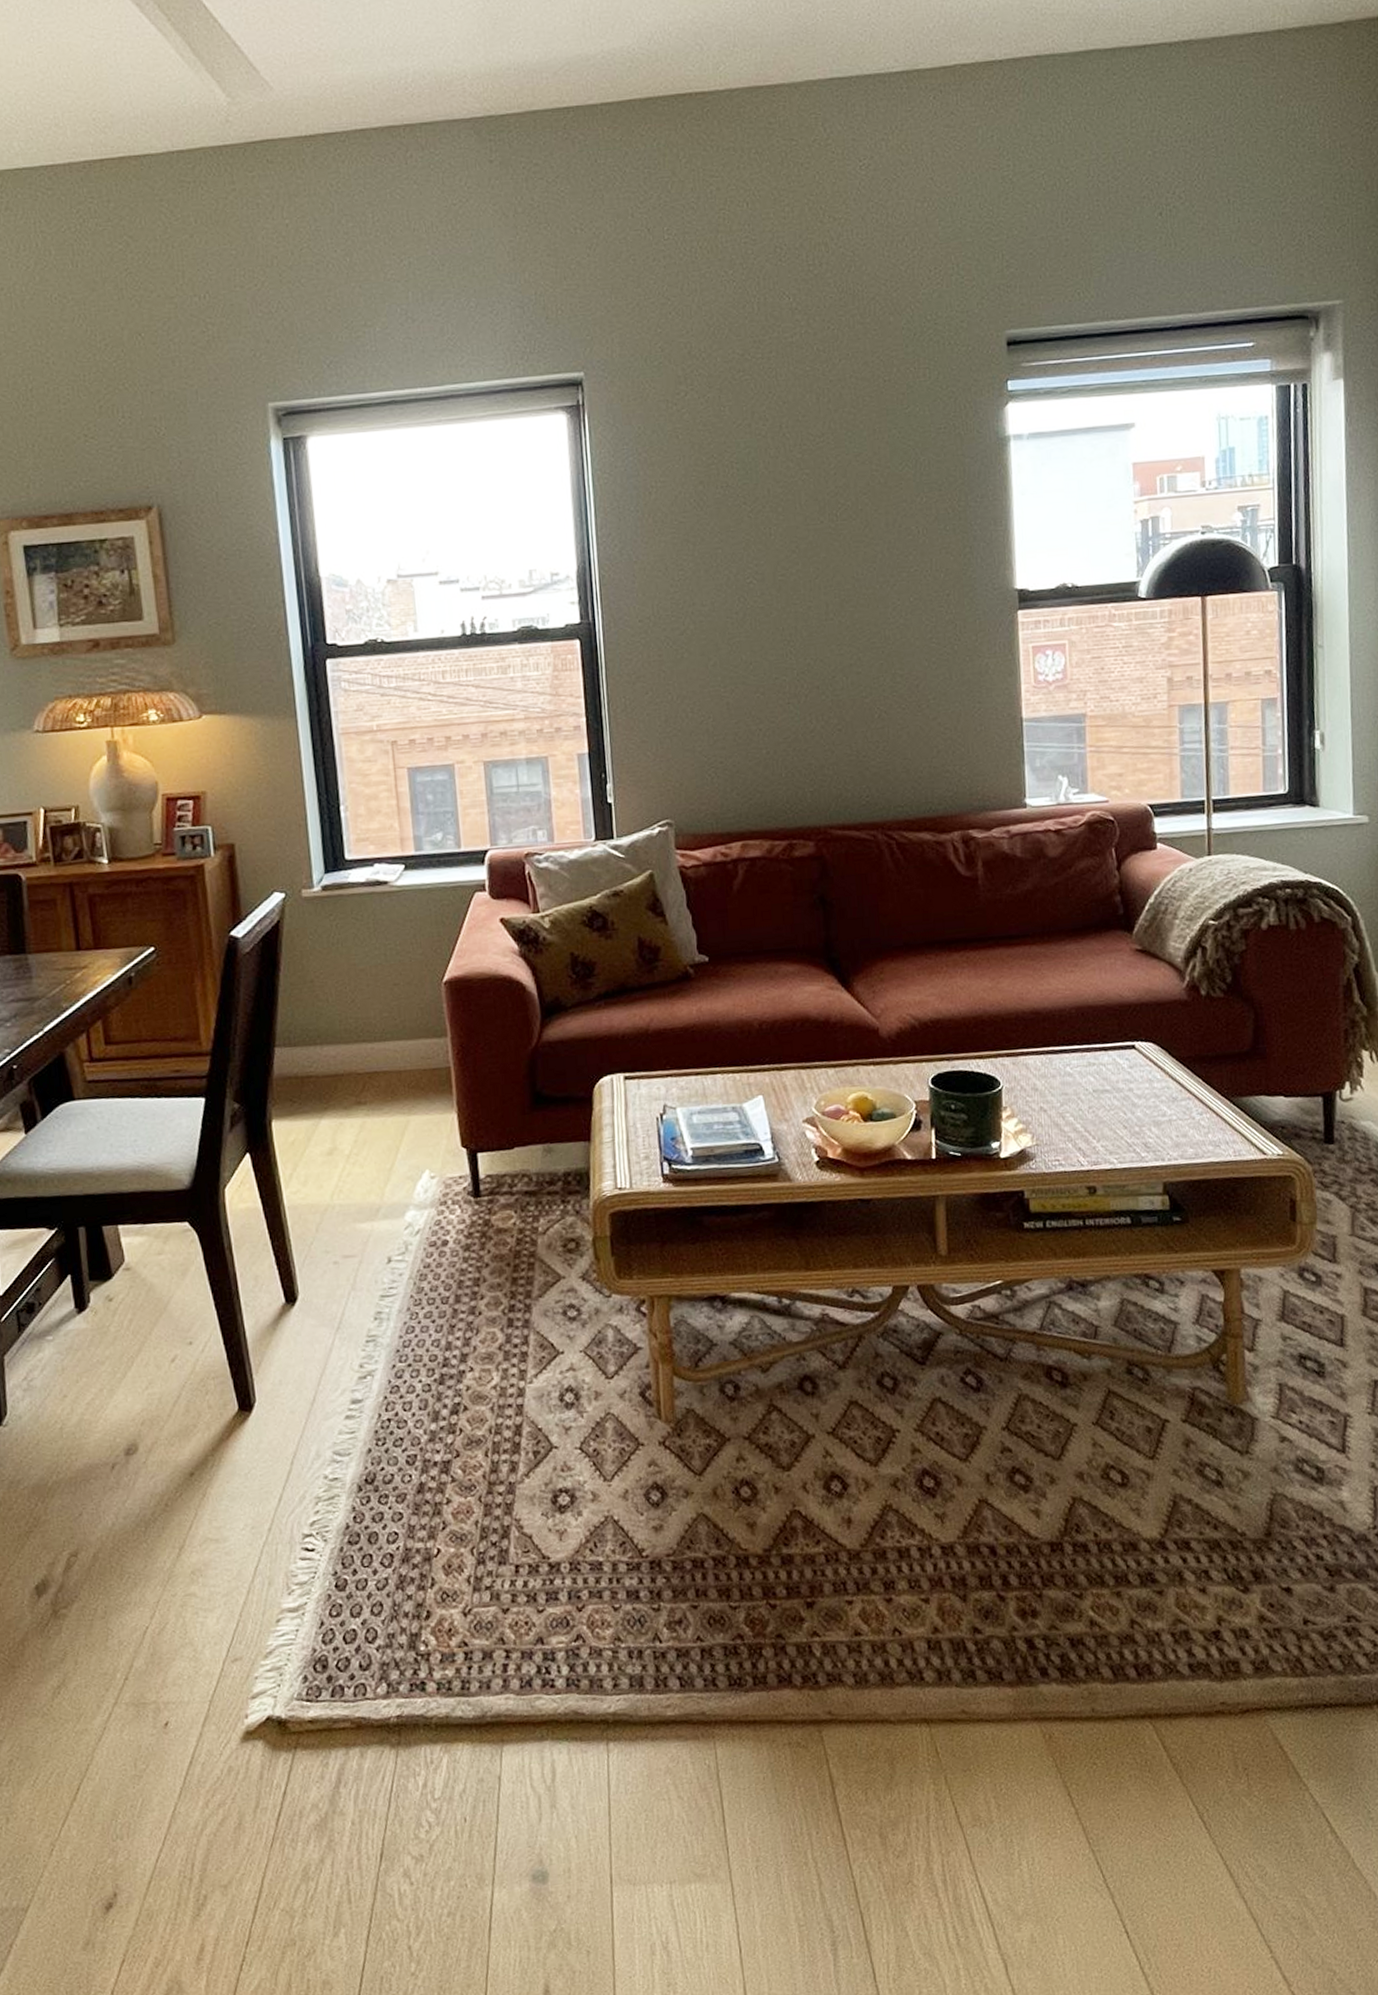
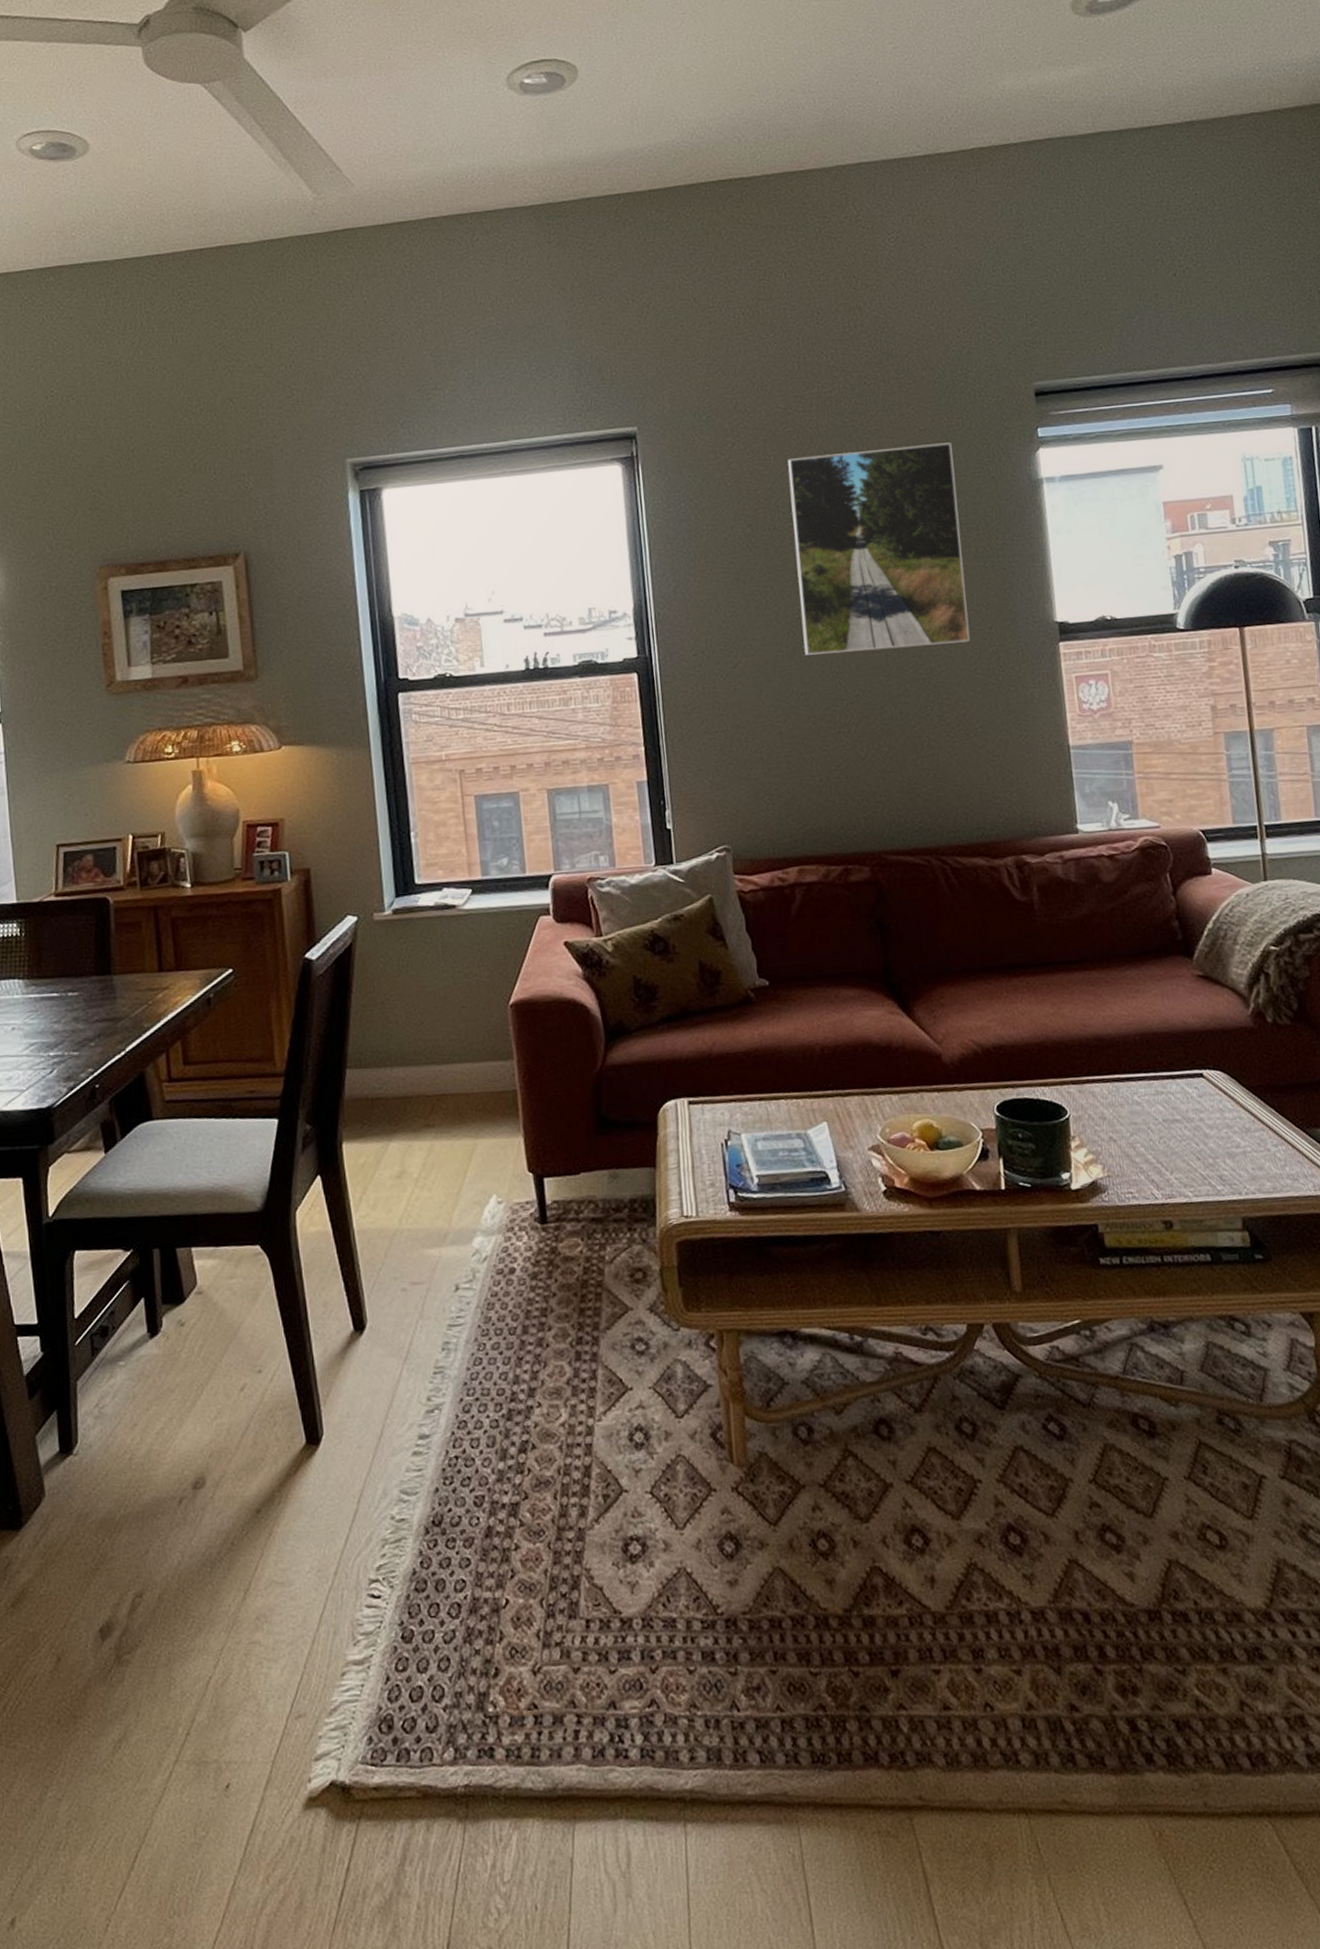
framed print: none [744,395,927,622] -> present [788,442,971,655]

